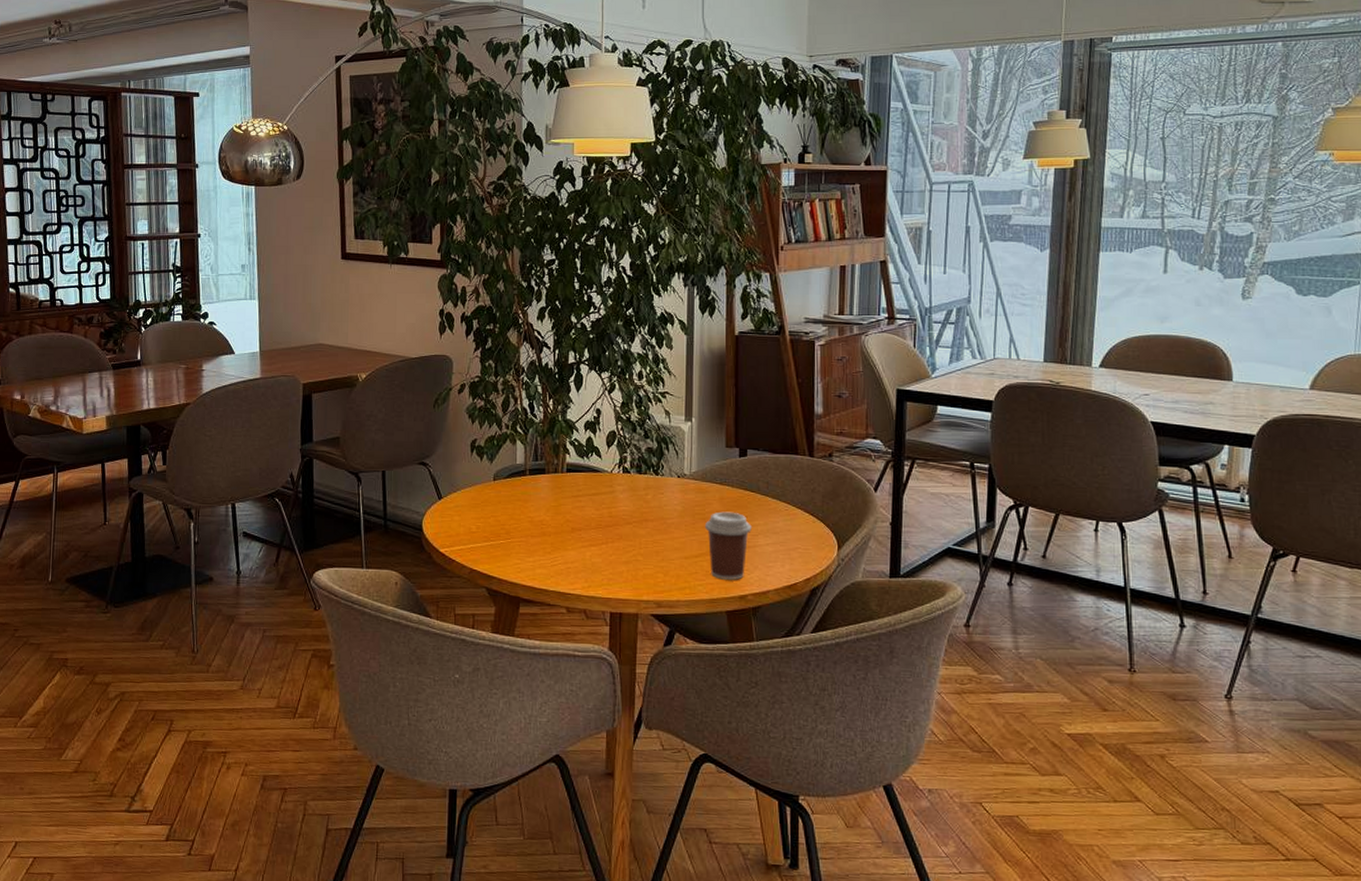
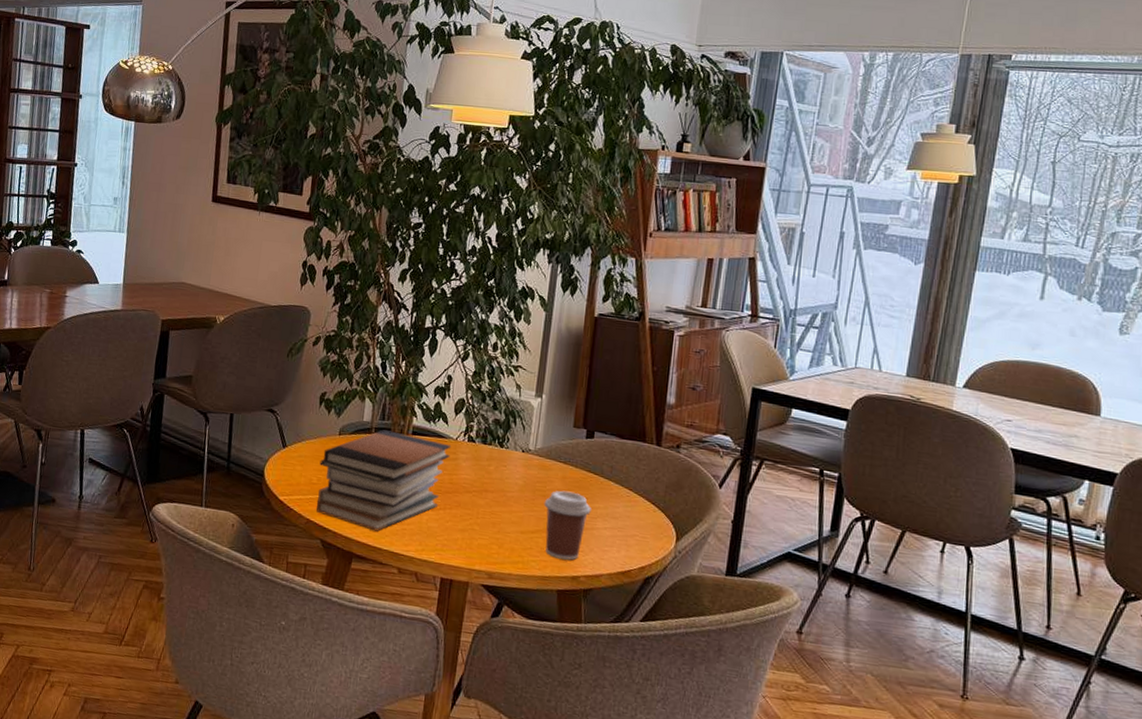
book stack: none [477,470,607,573] -> present [316,430,452,532]

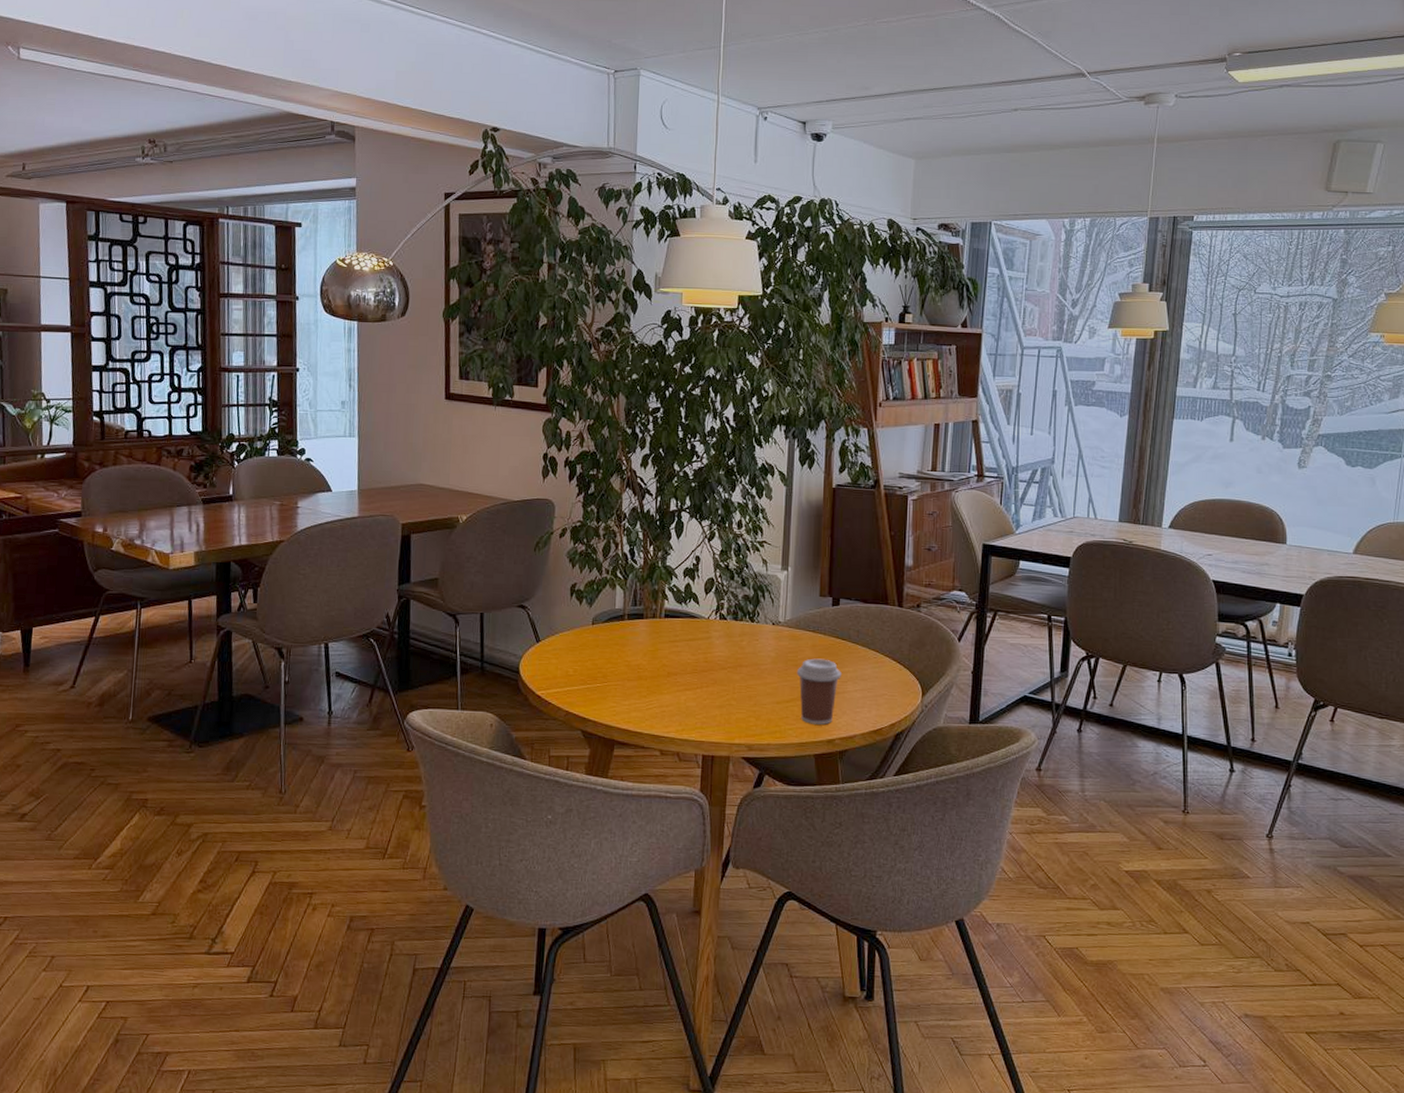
book stack: present [316,430,452,532] -> none [574,615,704,716]

